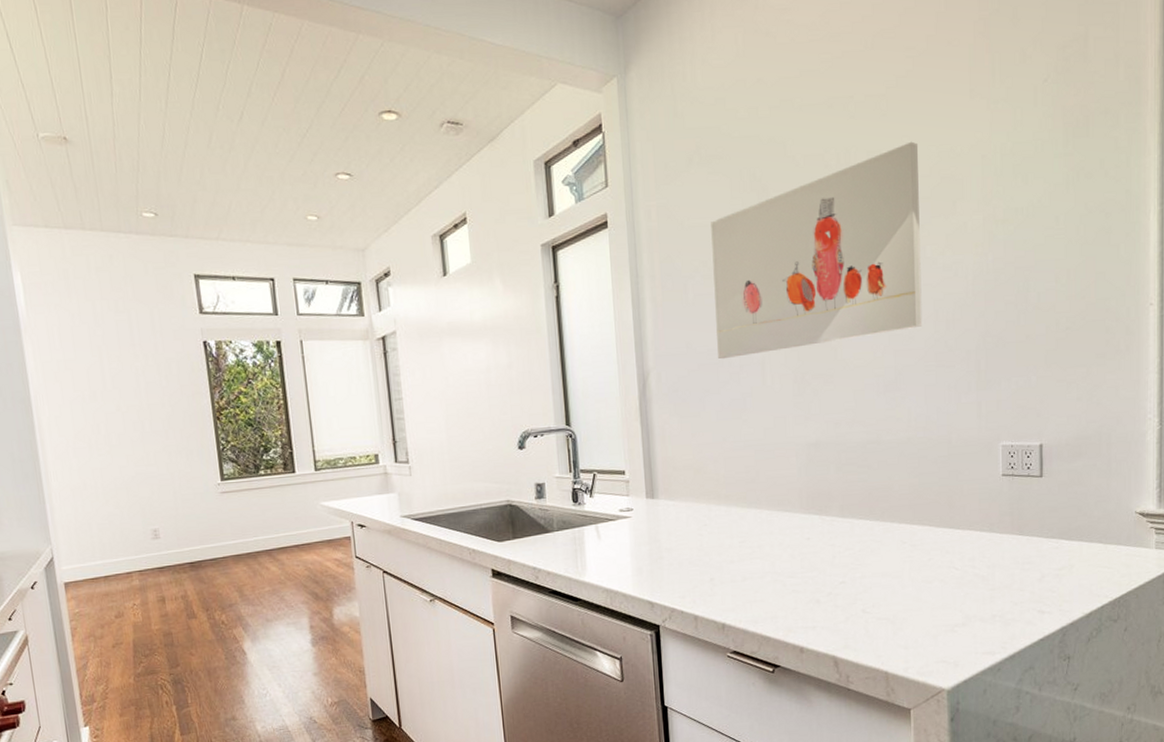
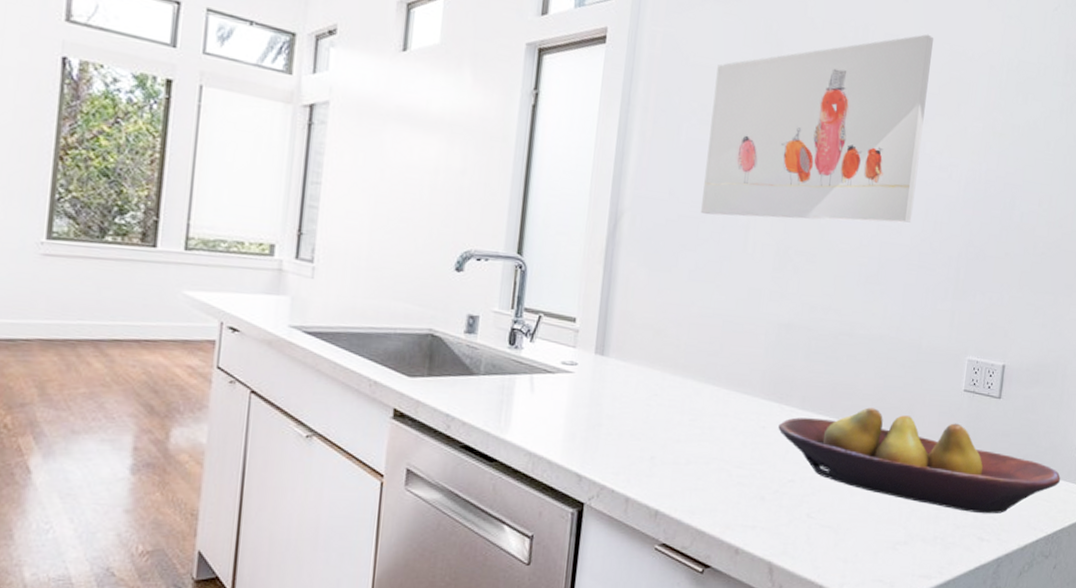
fruit bowl: none [822,505,1119,589] -> present [778,407,1060,514]

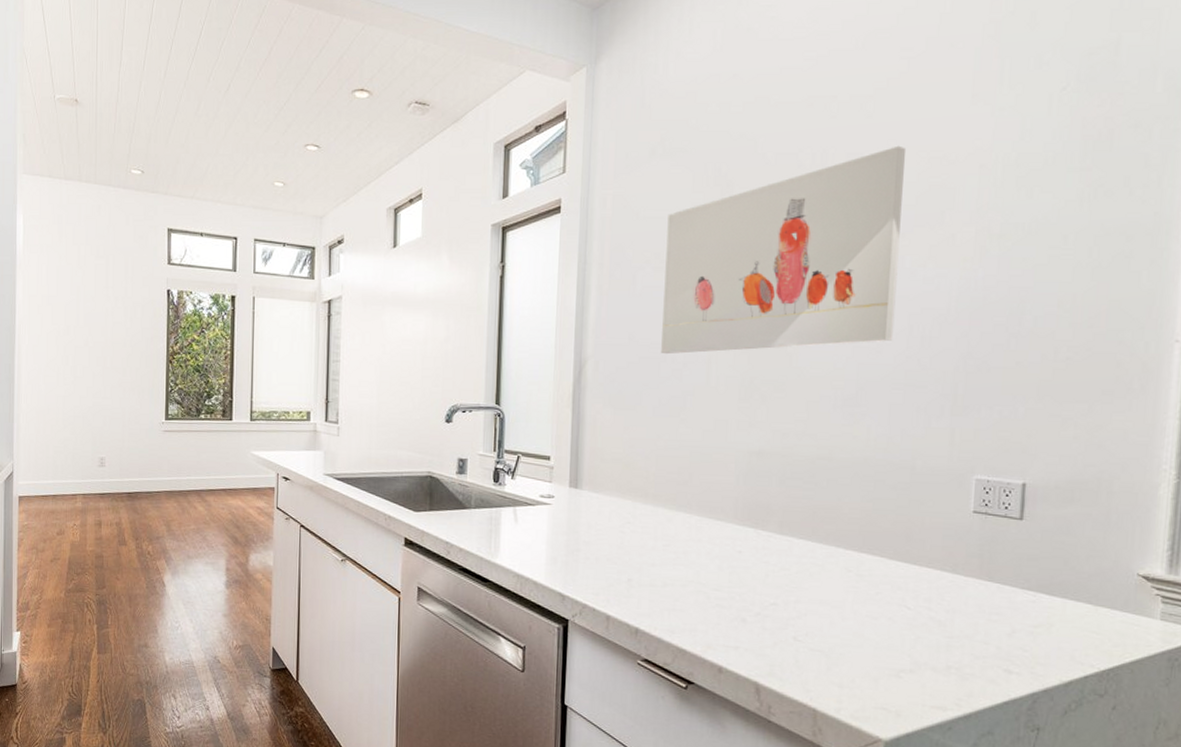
fruit bowl: present [778,407,1060,514] -> none [755,531,1114,645]

